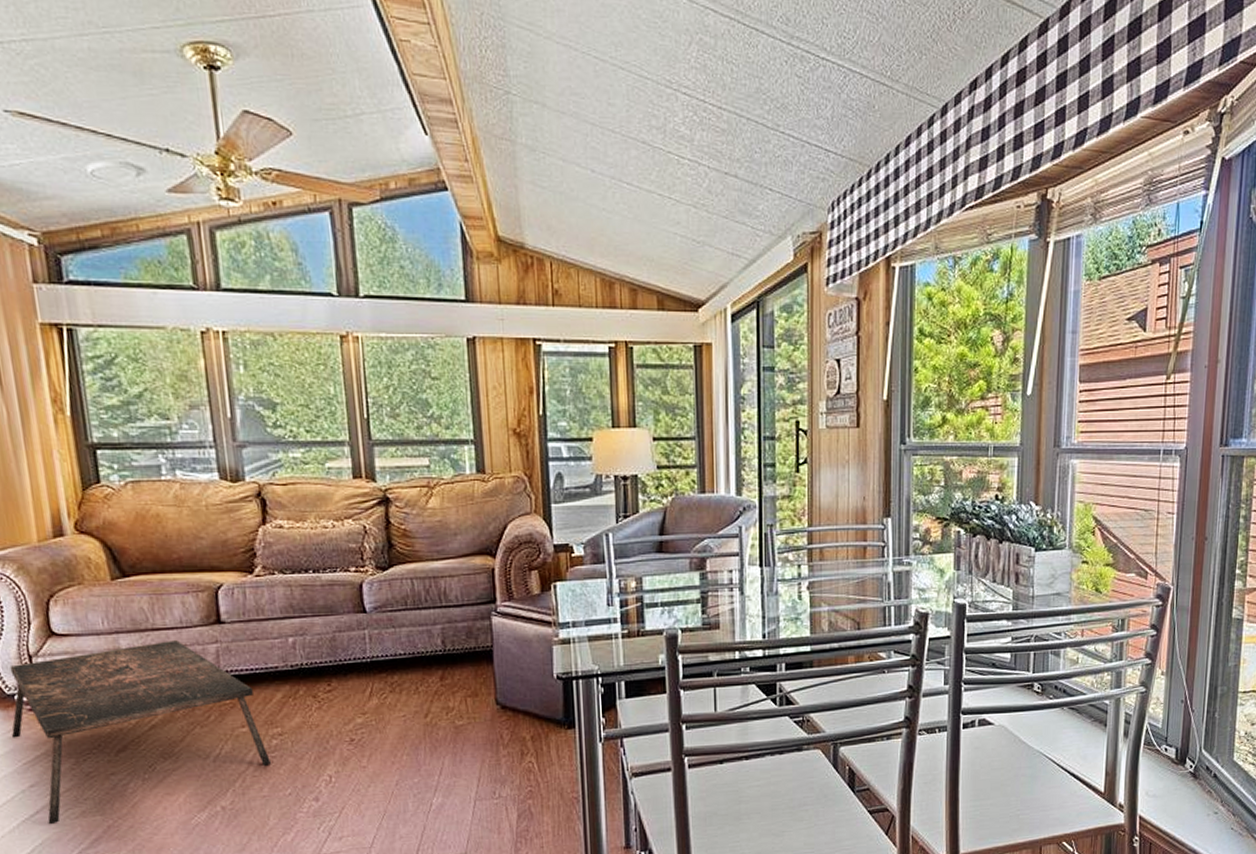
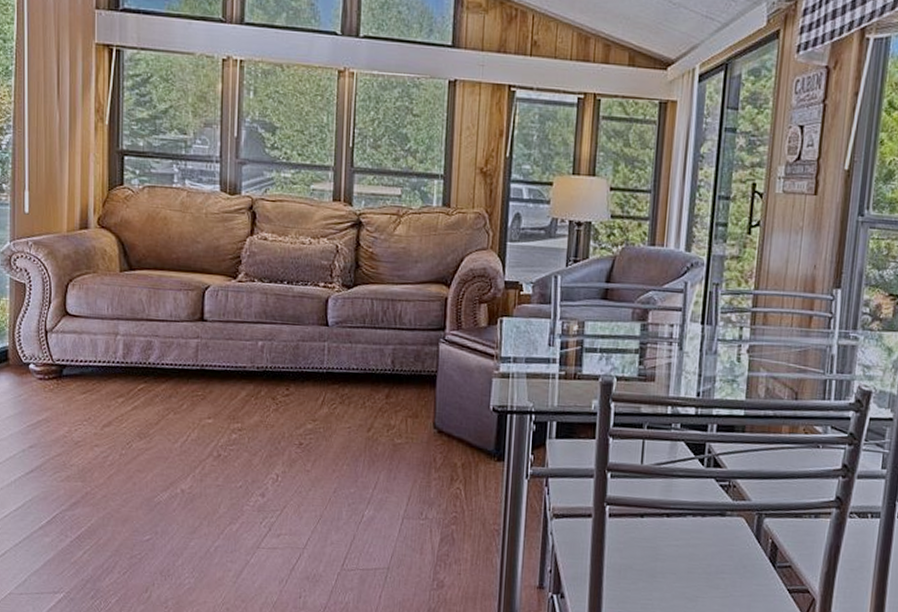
coffee table: present [9,640,271,825] -> none [21,331,228,484]

